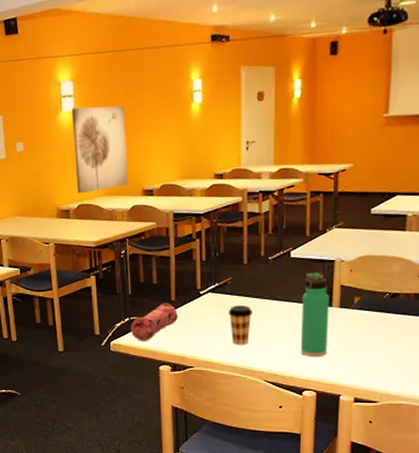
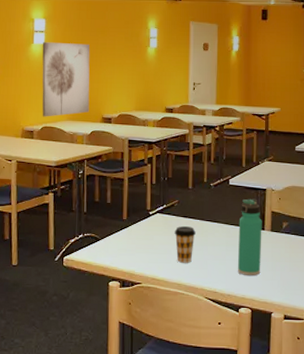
pencil case: present [131,303,178,341] -> none [84,221,128,257]

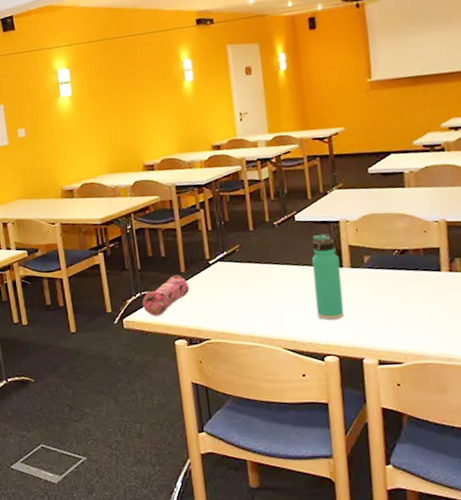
wall art: present [42,42,90,117] -> none [69,88,129,173]
pencil case: none [84,221,128,257] -> present [142,275,189,316]
coffee cup: present [174,226,196,263] -> none [239,272,264,313]

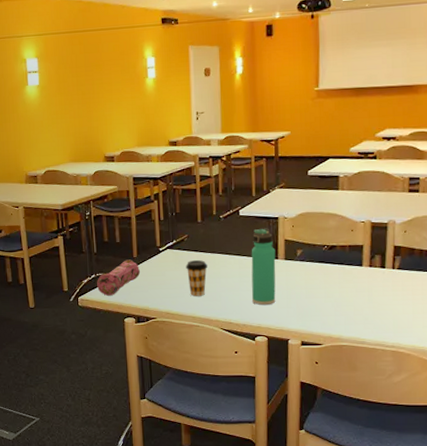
coffee cup: none [239,272,264,313] -> present [186,260,207,296]

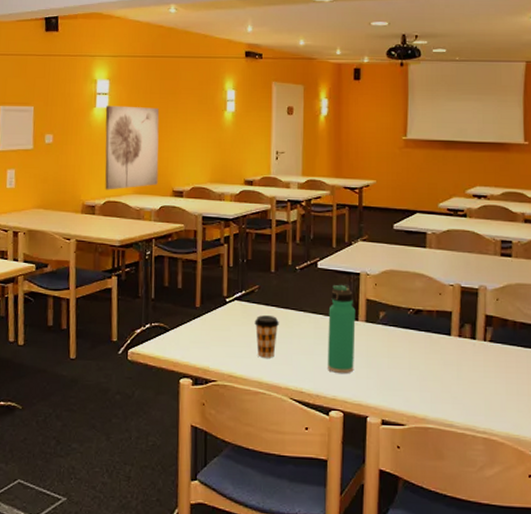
wall art: none [37,80,91,161] -> present [105,105,159,190]
pencil case: present [97,259,140,296] -> none [151,309,202,350]

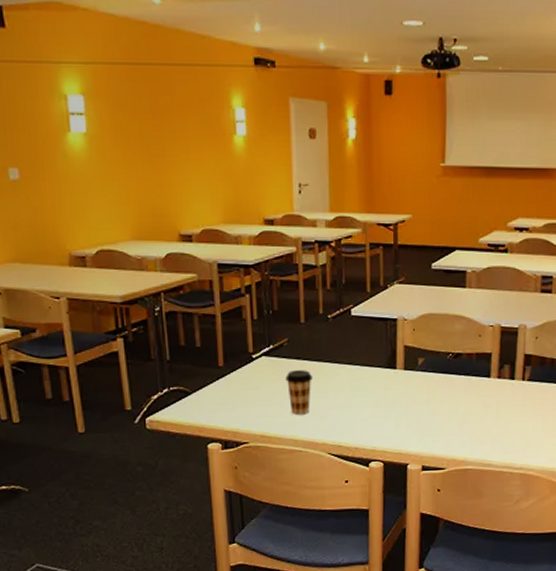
wall art: present [105,105,159,190] -> none [83,129,161,237]
thermos bottle: present [327,284,356,374] -> none [365,331,394,425]

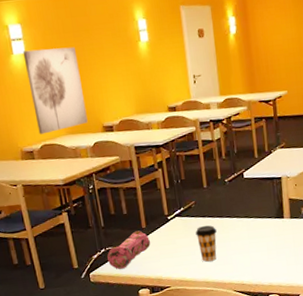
wall art: none [83,129,161,237] -> present [22,46,88,135]
pencil case: none [171,369,227,416] -> present [107,230,150,269]

